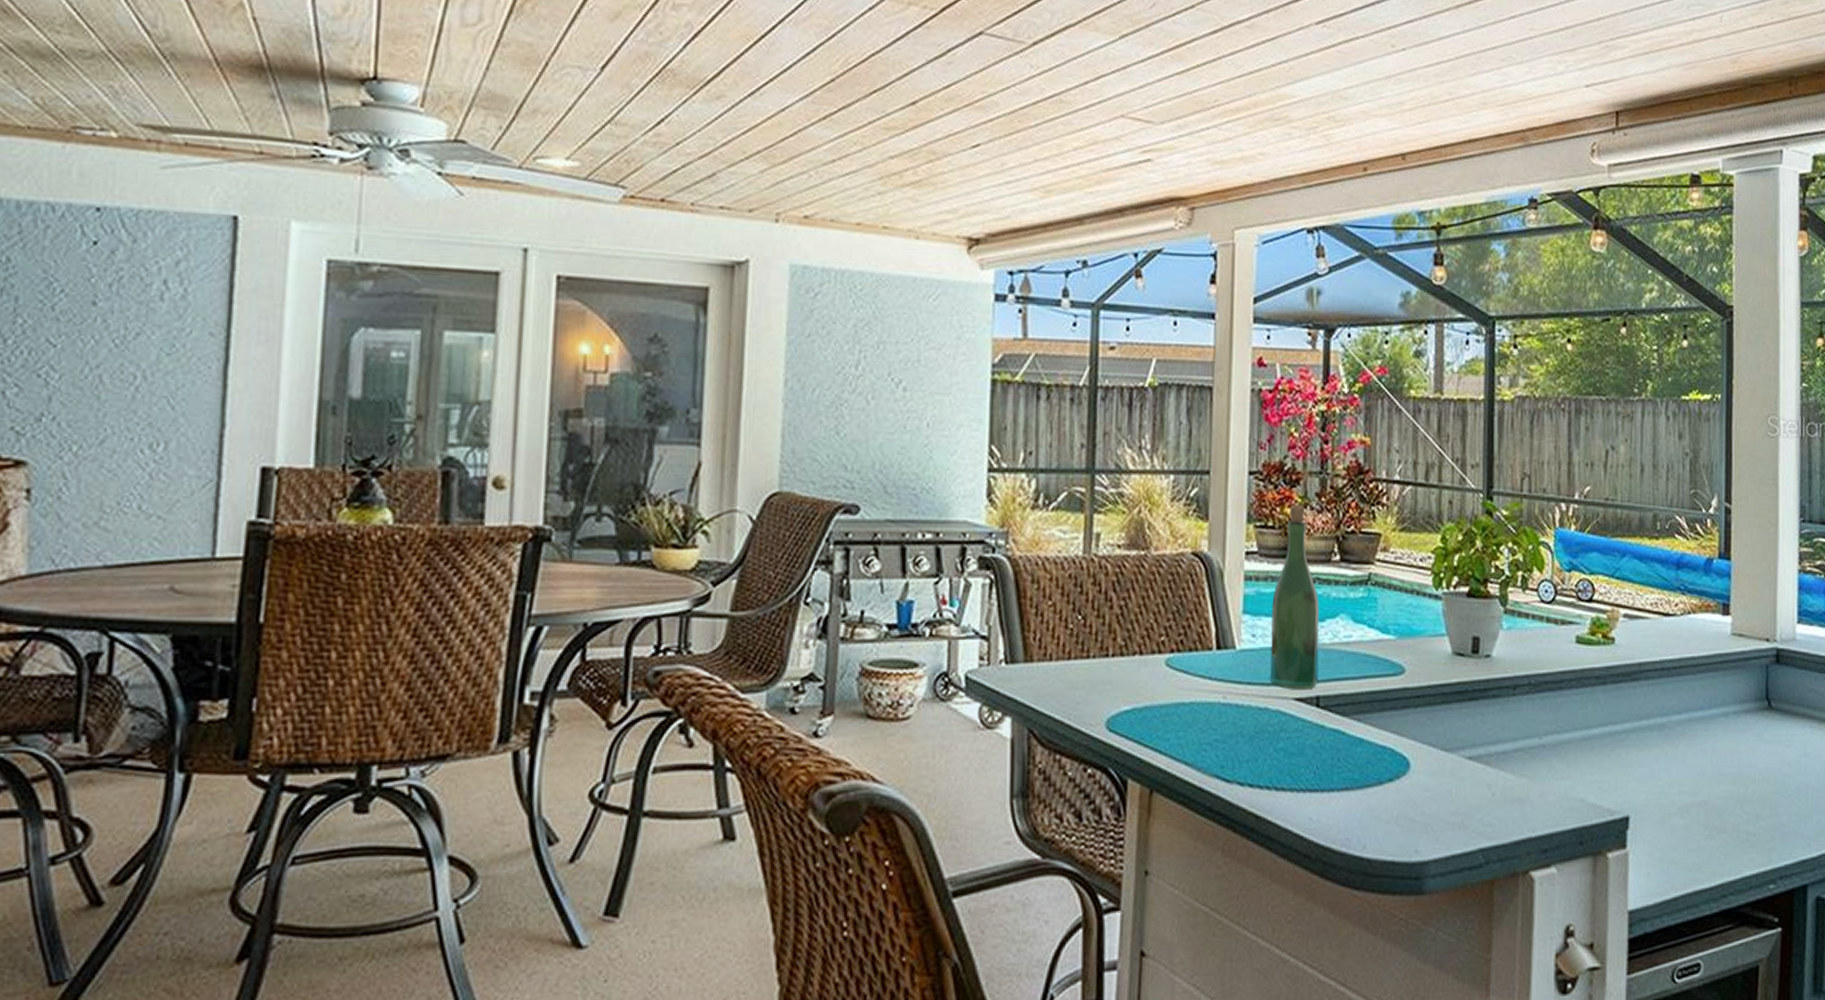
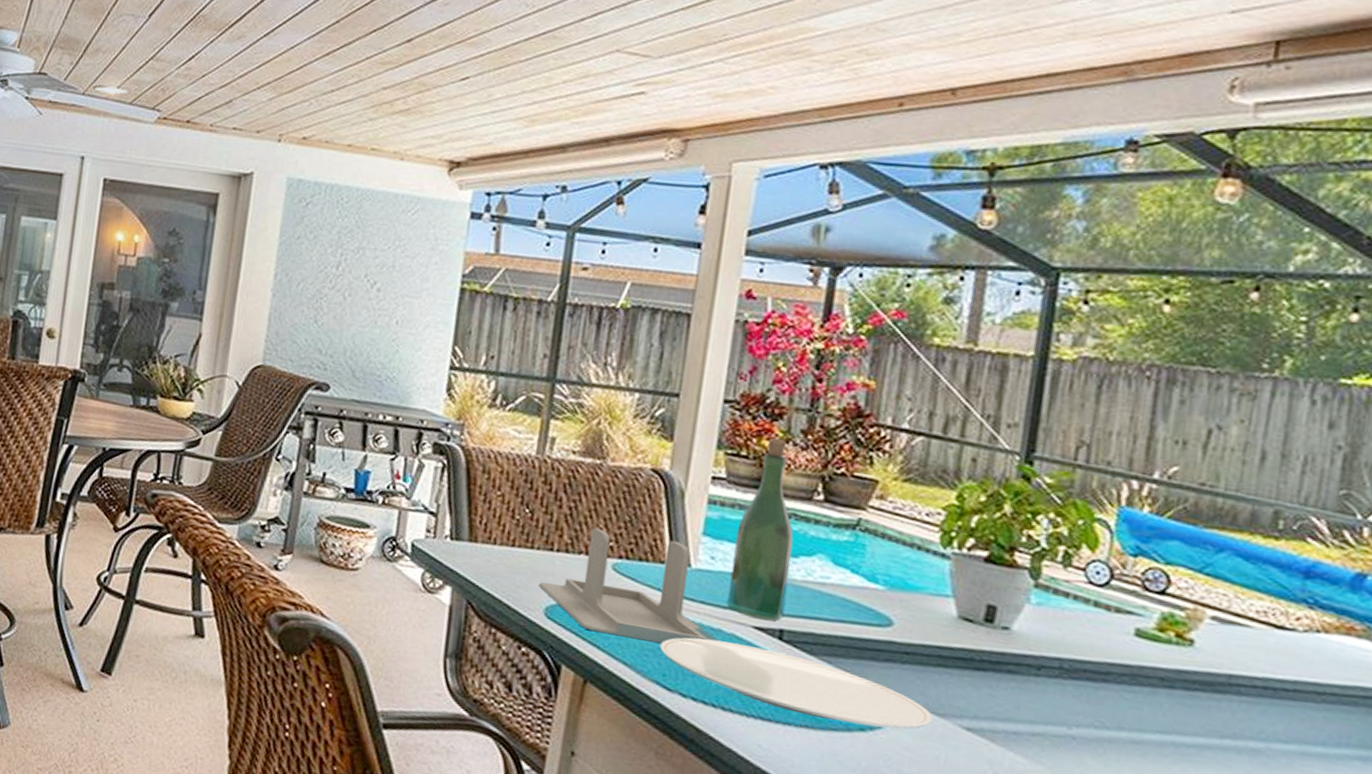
napkin holder: none [1098,624,1268,736] -> present [539,527,721,644]
plate: none [1216,719,1443,777] -> present [659,637,933,730]

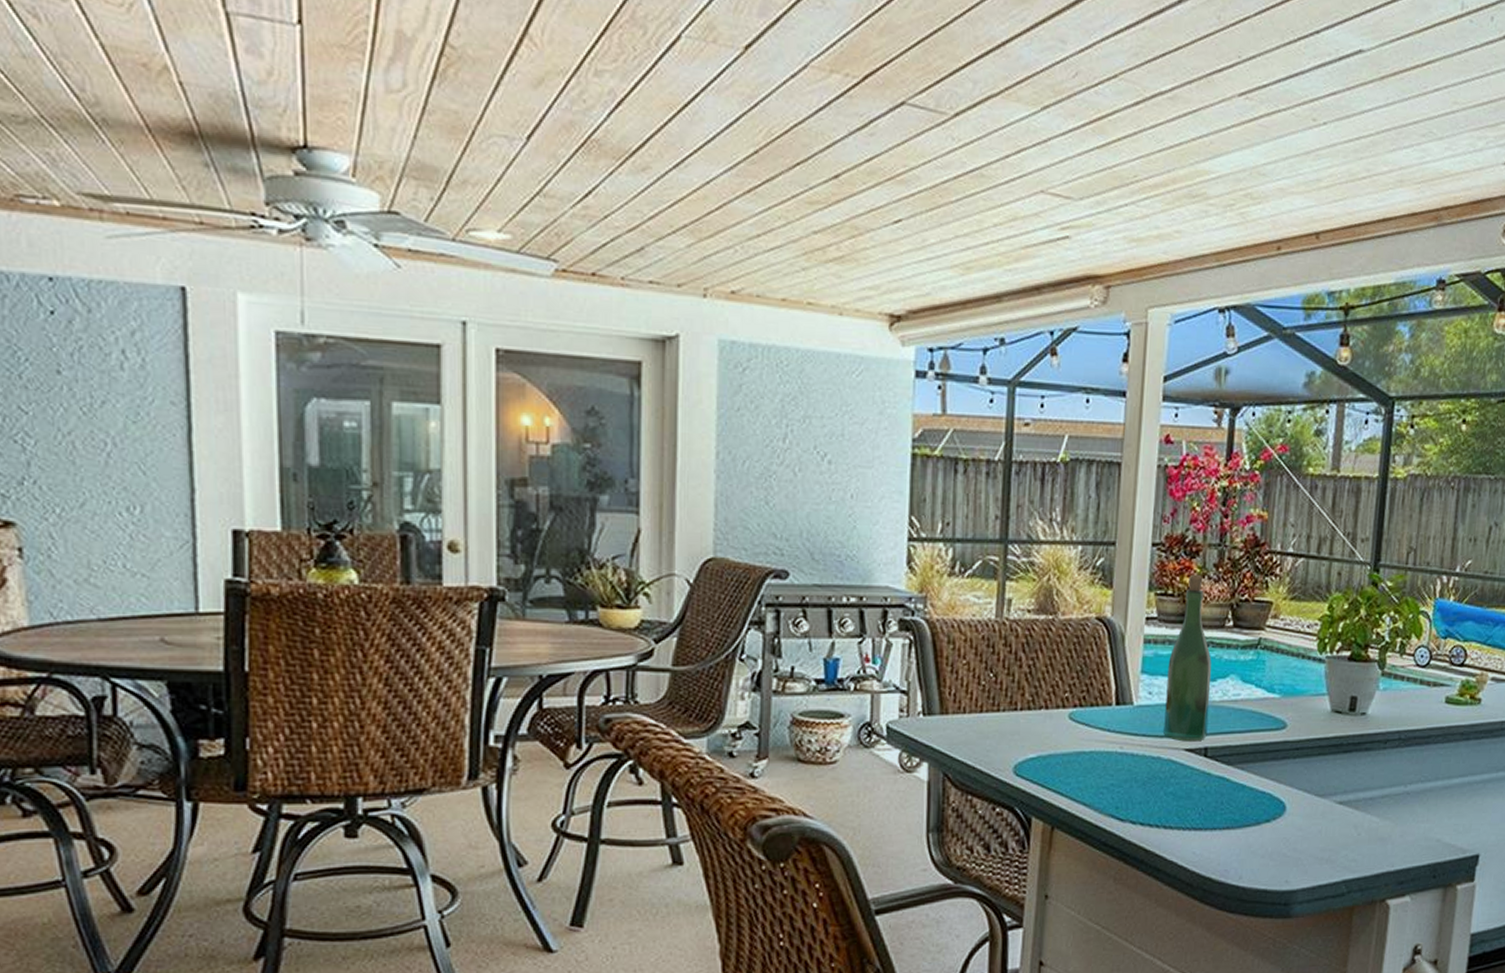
napkin holder: present [539,527,721,644] -> none [1007,682,1160,780]
plate: present [659,637,933,730] -> none [1112,767,1317,818]

